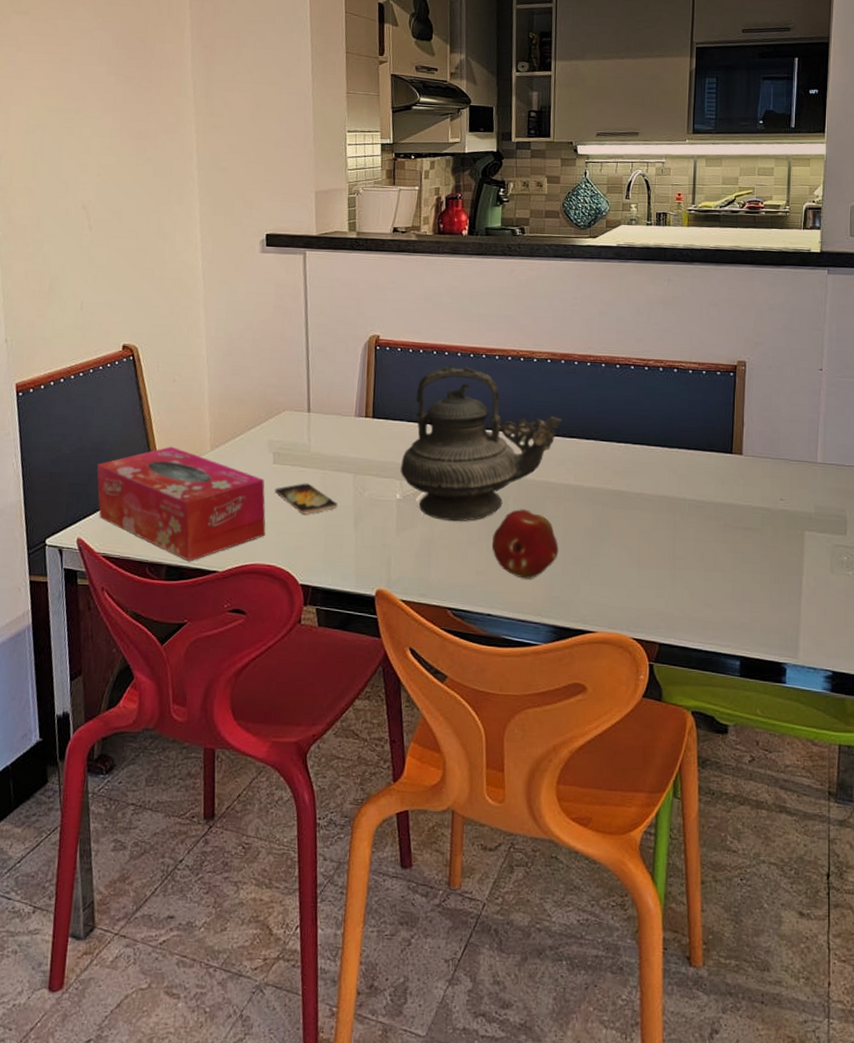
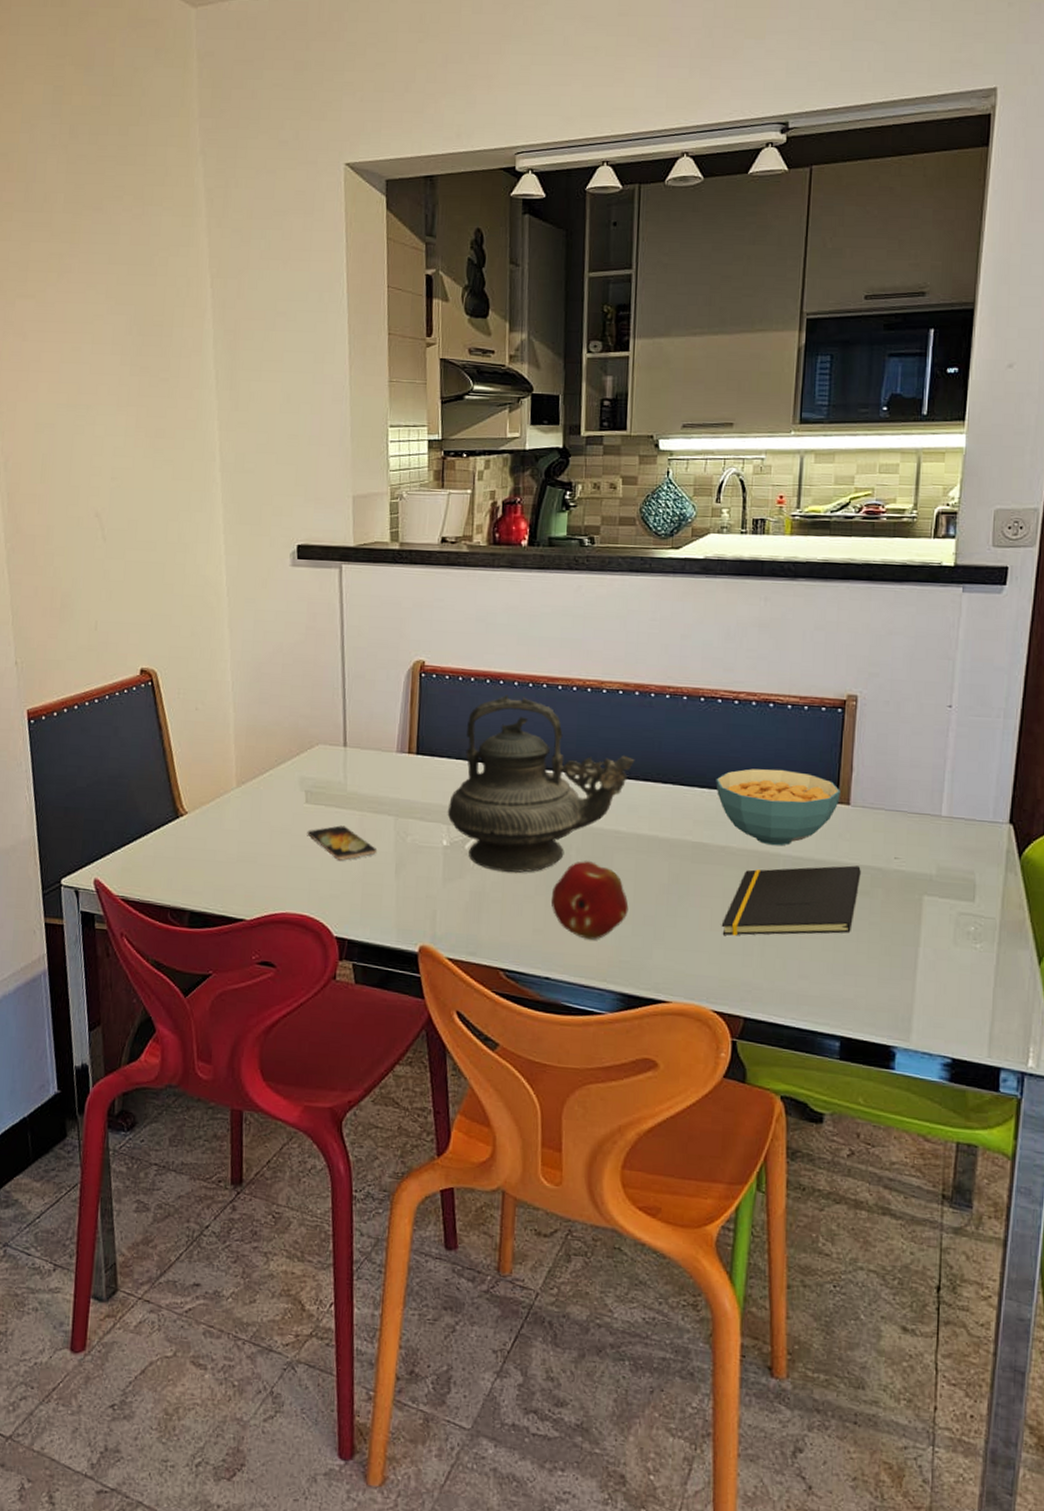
tissue box: present [97,446,266,562] -> none [114,781,298,908]
cereal bowl: none [631,425,734,492] -> present [716,768,840,846]
notepad: none [638,507,753,571] -> present [721,865,861,936]

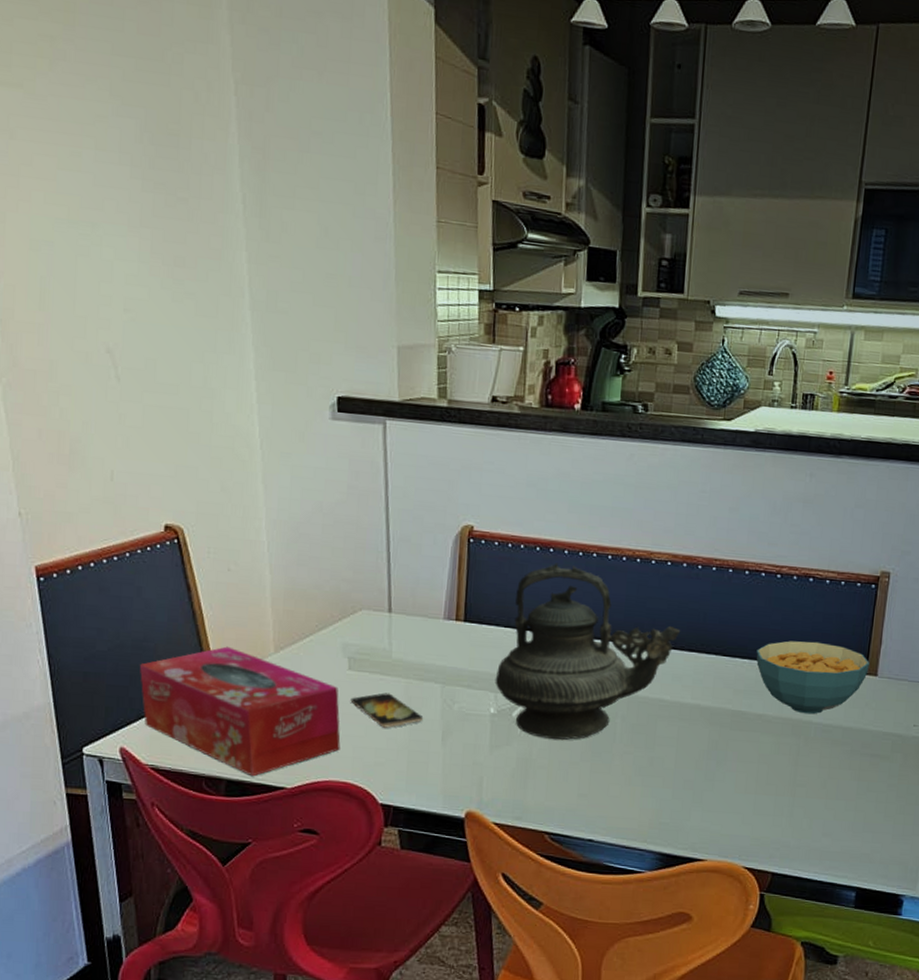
tissue box: none [114,781,298,908] -> present [140,646,341,777]
fruit: present [550,861,629,940] -> none [595,728,670,804]
notepad: present [721,865,861,936] -> none [755,732,884,798]

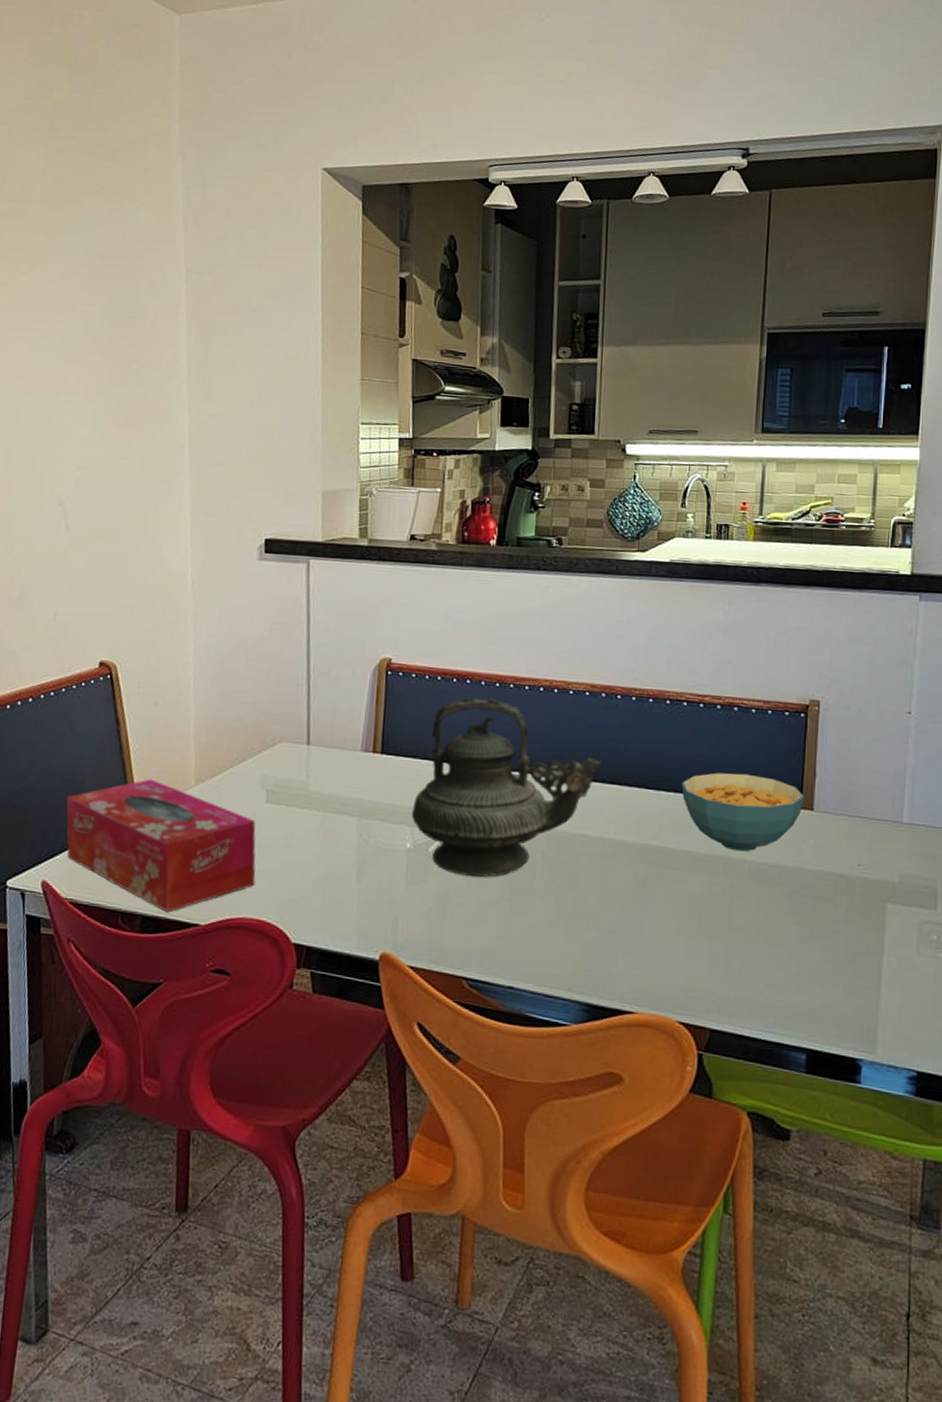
smartphone: present [350,693,424,728] -> none [267,826,339,863]

